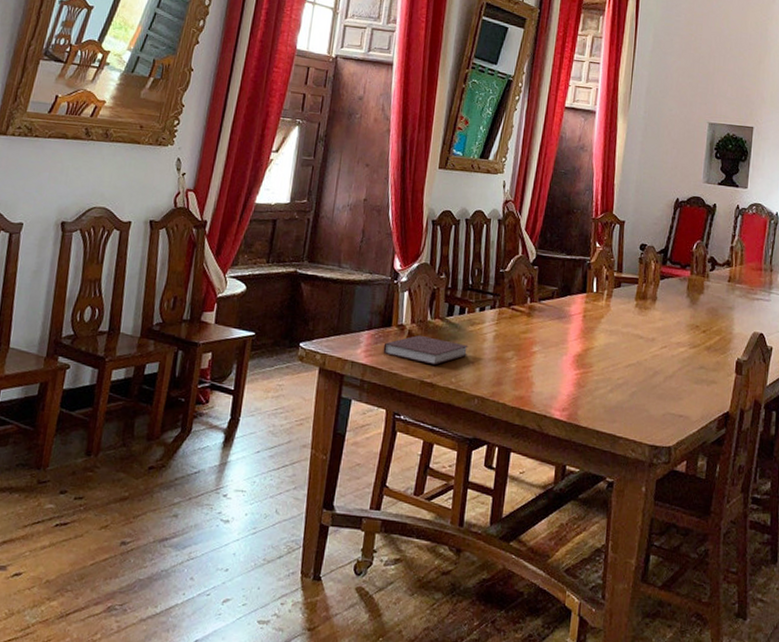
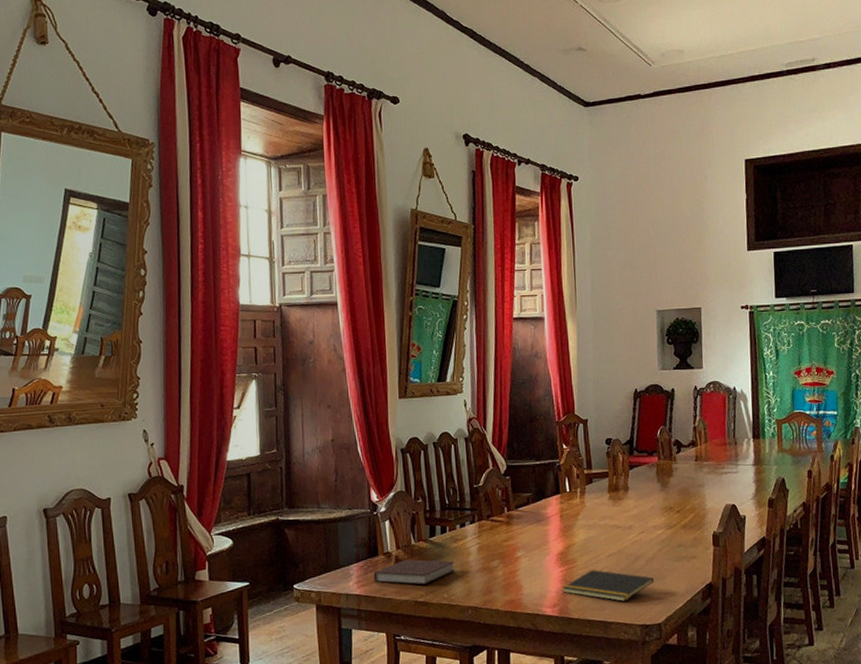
notepad: none [574,378,671,417] -> present [562,570,655,602]

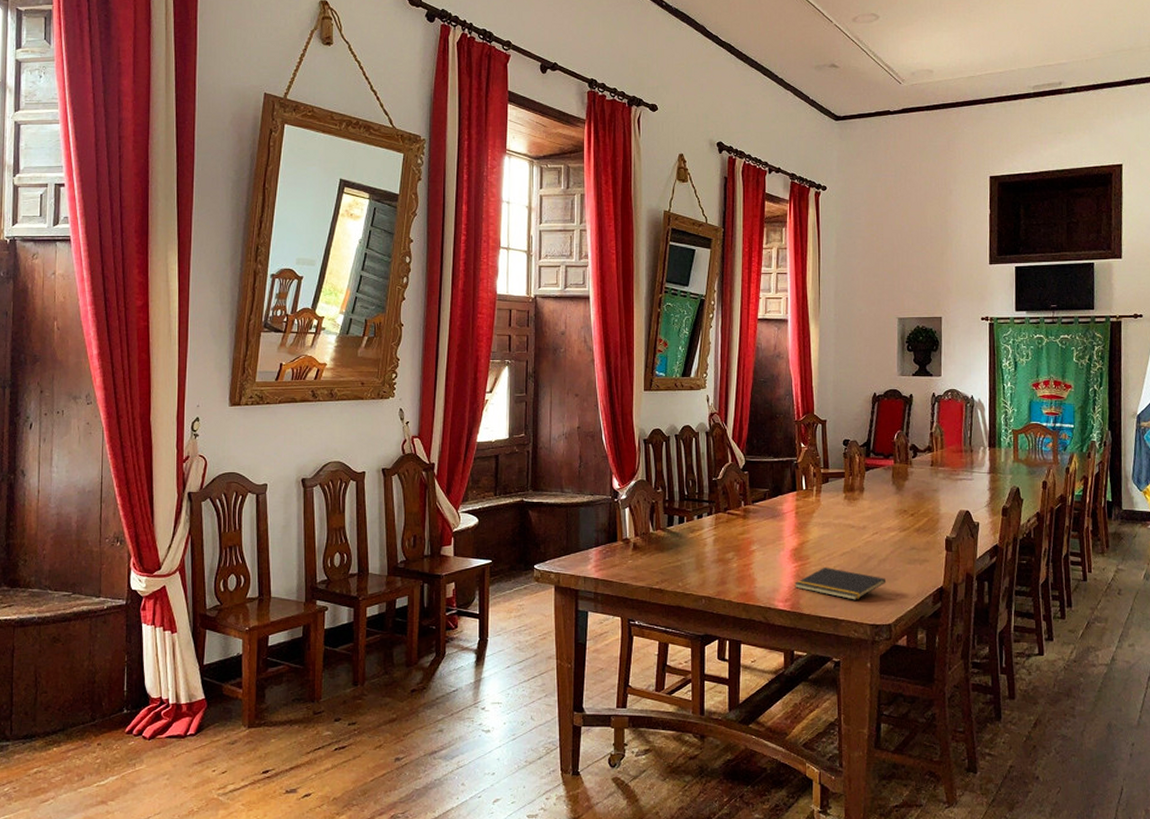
notebook: present [373,559,455,585] -> none [612,546,691,573]

